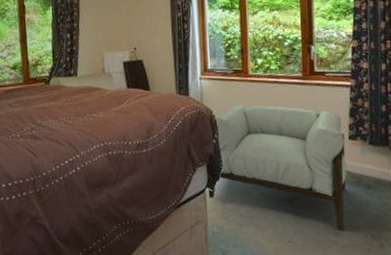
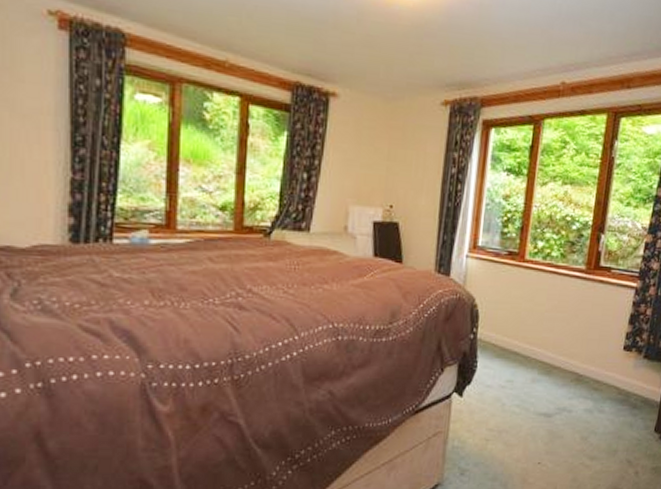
armchair: present [208,104,347,232] -> none [454,294,620,456]

